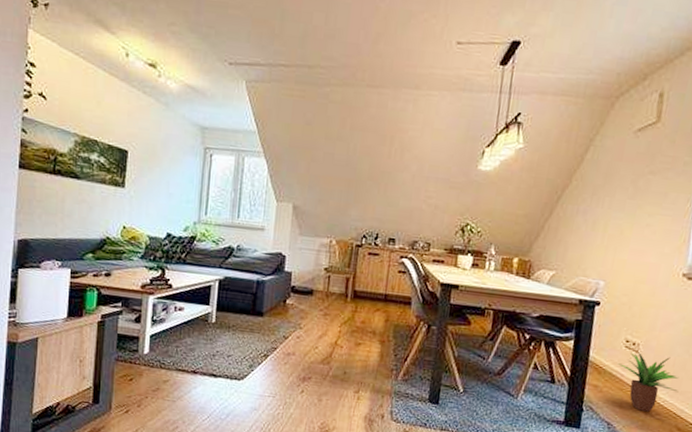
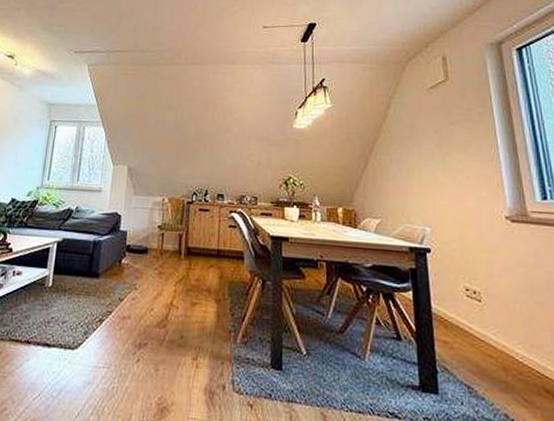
potted plant: present [617,352,679,412] -> none [462,301,535,371]

